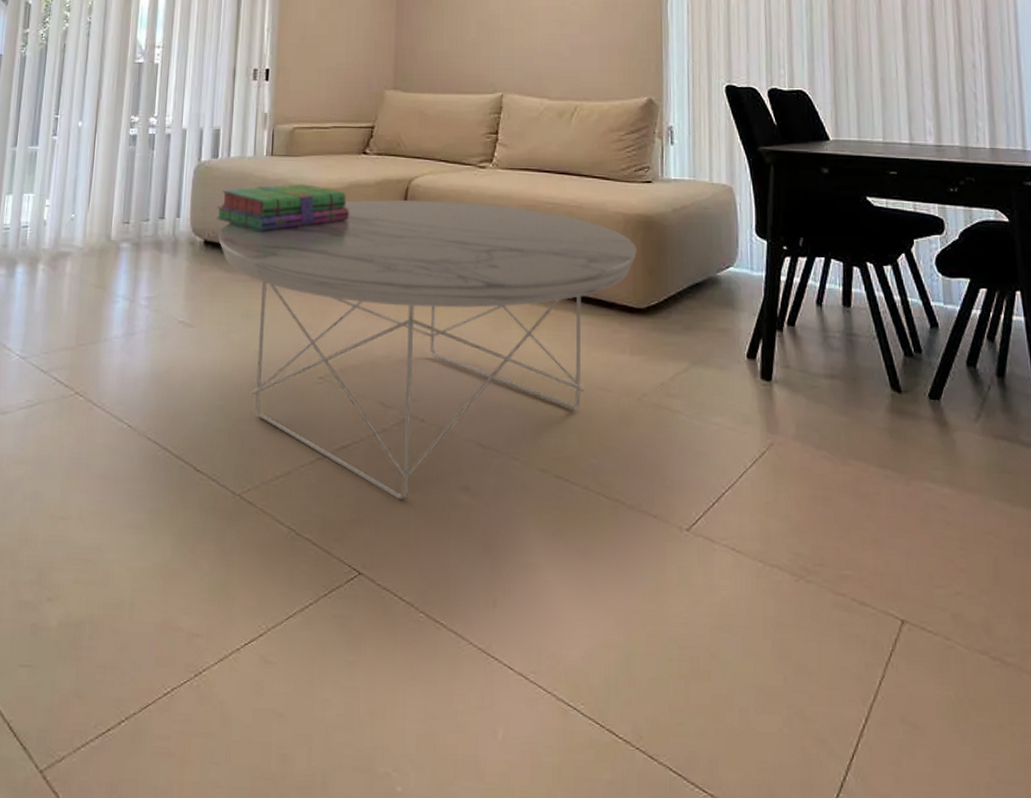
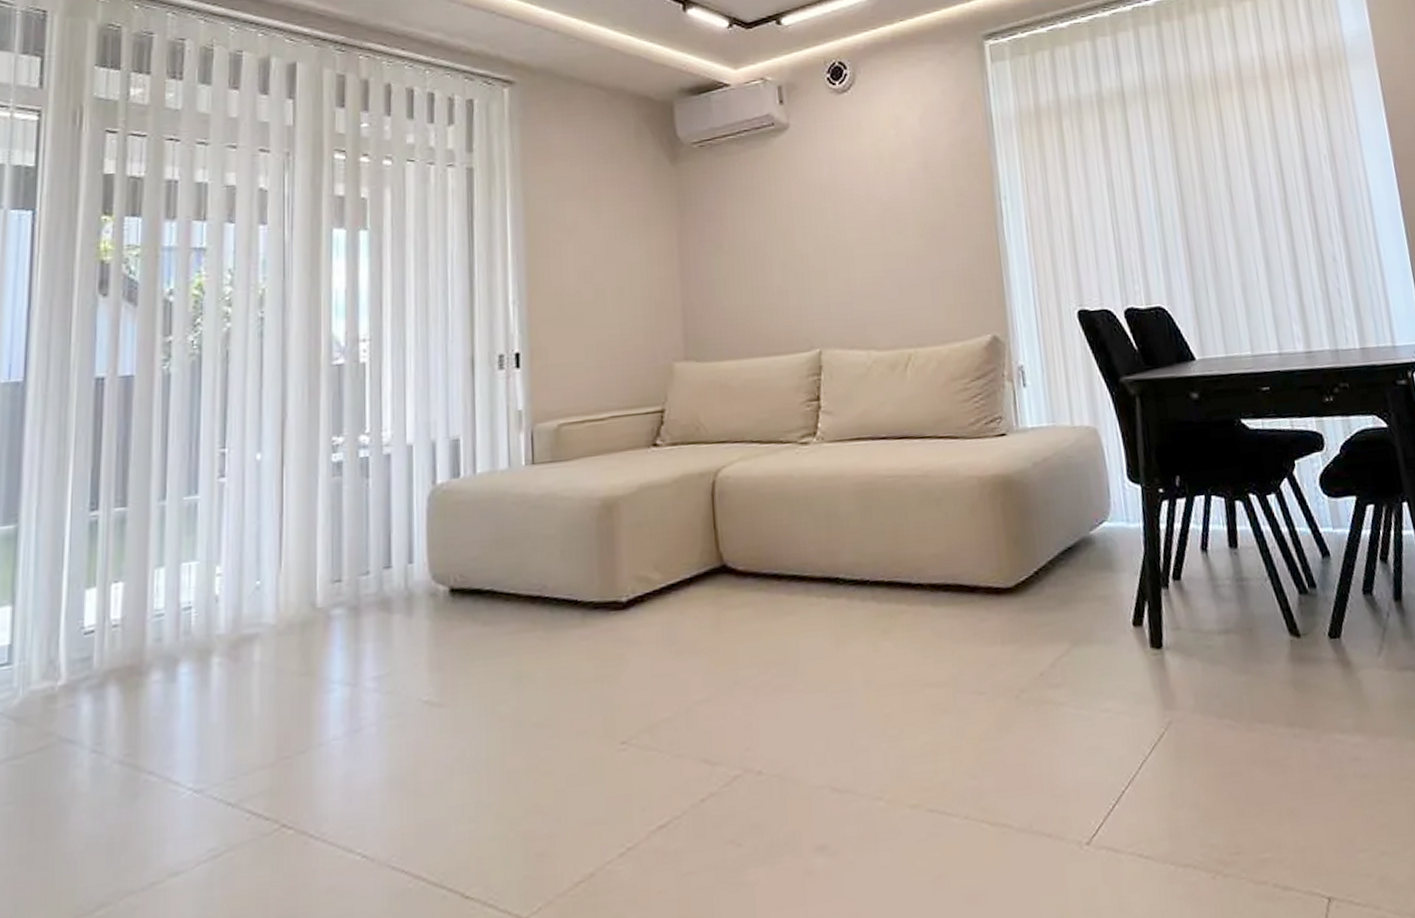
stack of books: present [216,184,350,232] -> none [463,494,643,566]
coffee table: present [218,199,637,501] -> none [468,487,998,881]

